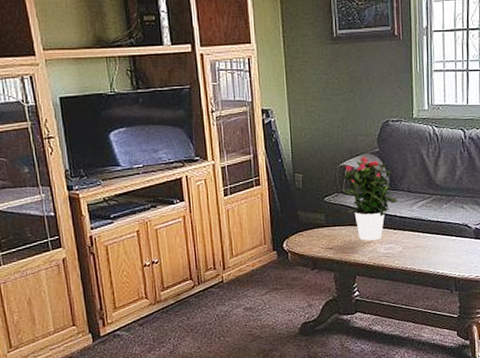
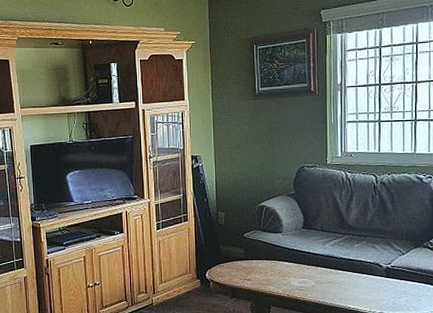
potted flower: present [335,156,398,241] -> none [254,198,312,274]

